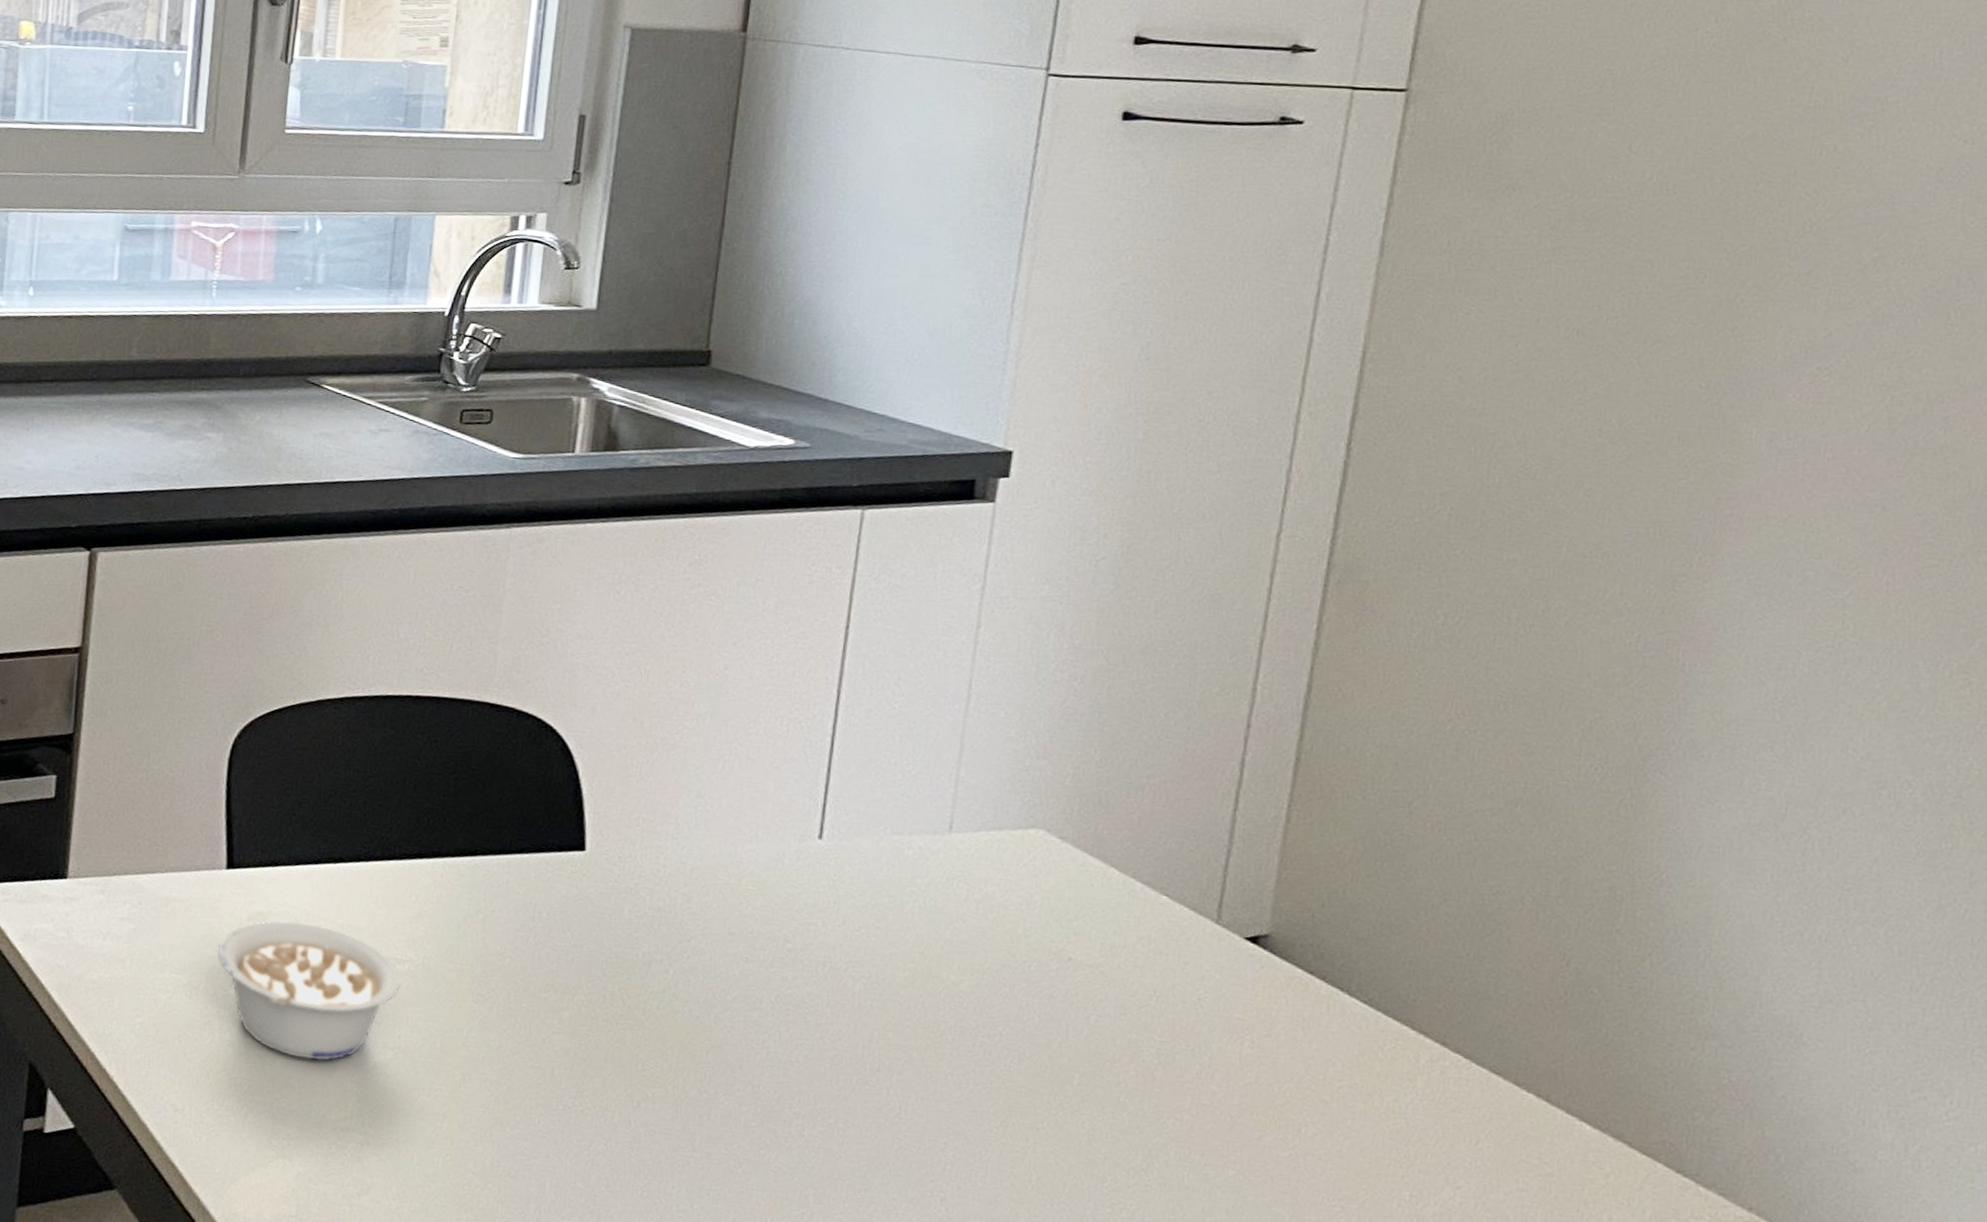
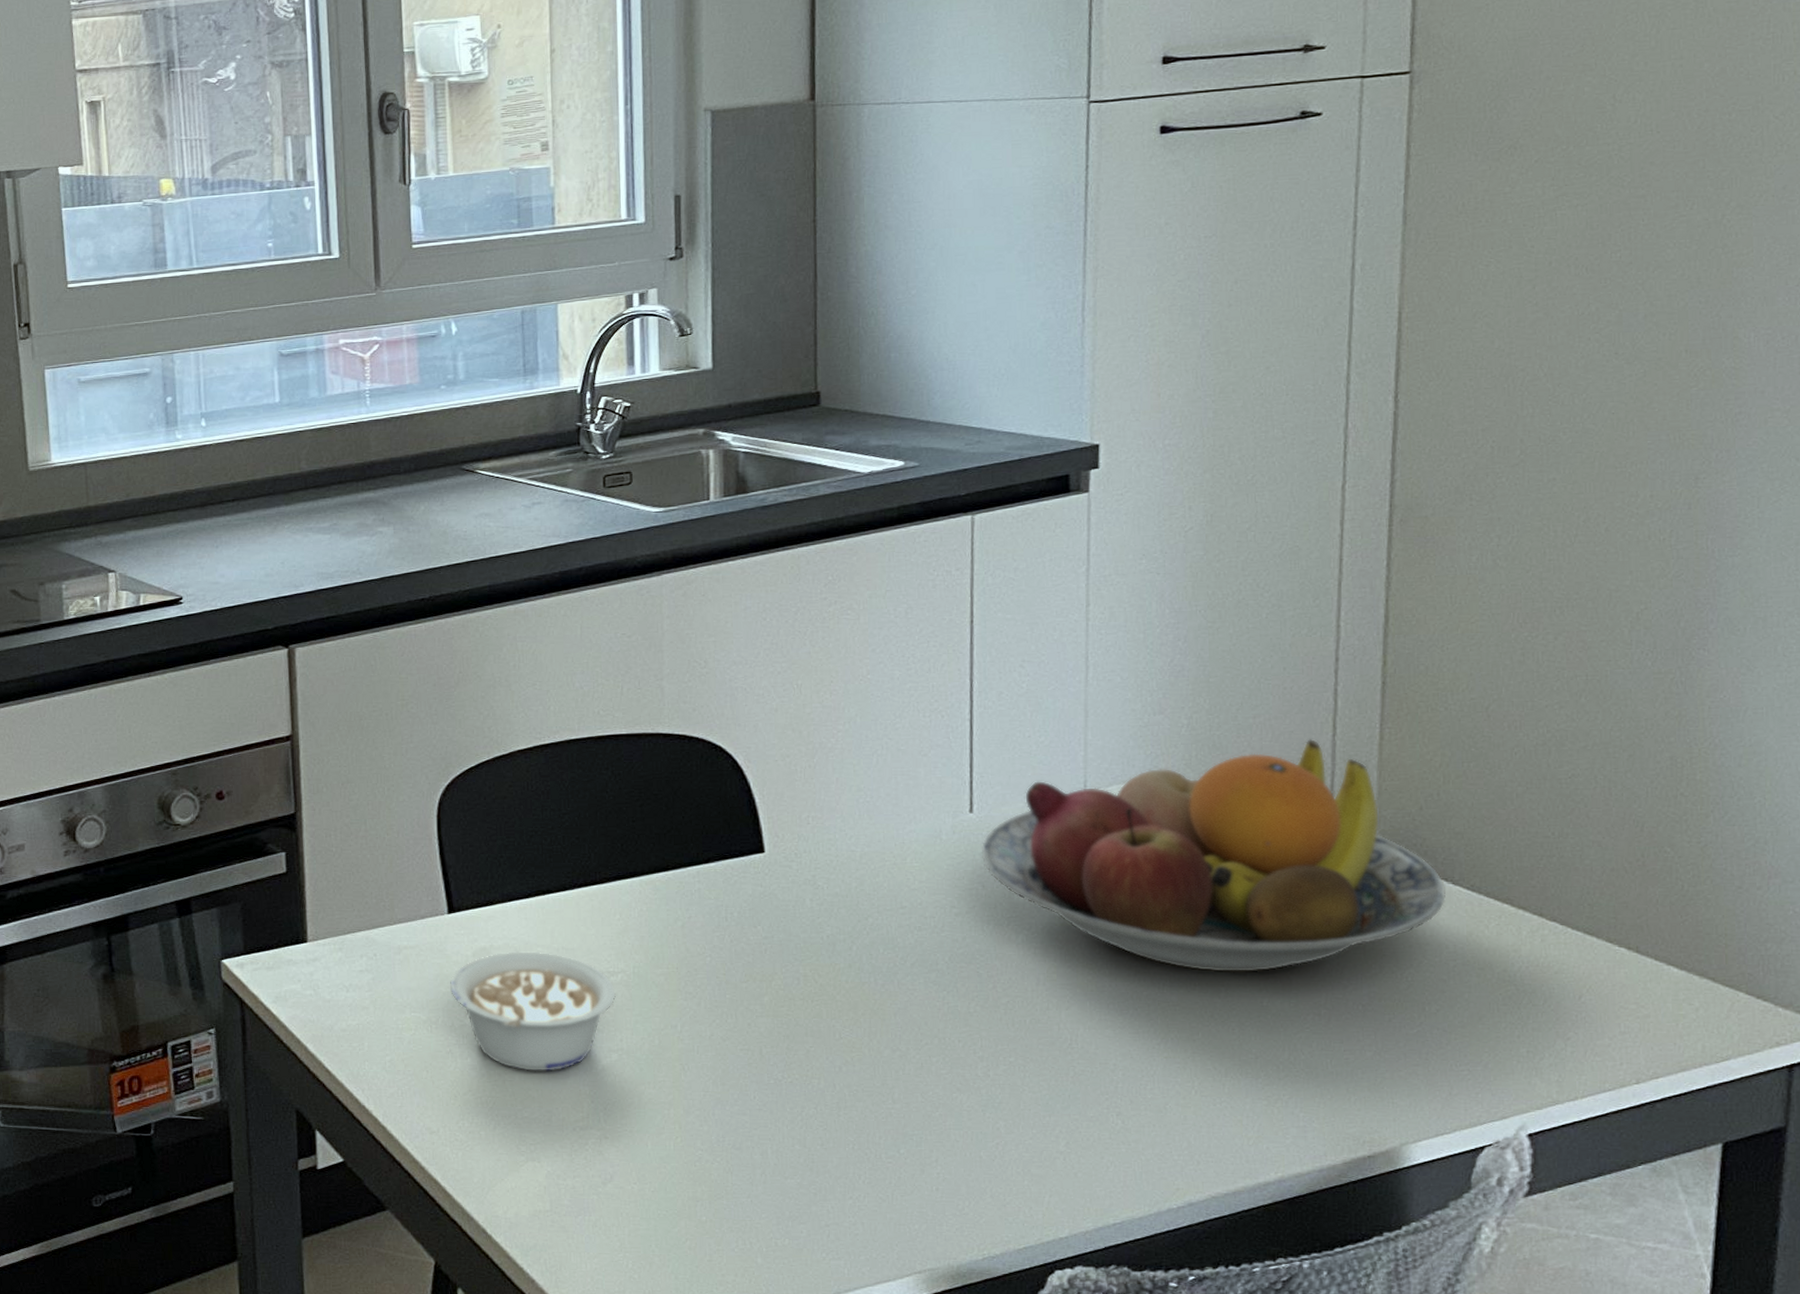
fruit bowl: none [825,809,1341,1063] -> present [981,738,1447,972]

